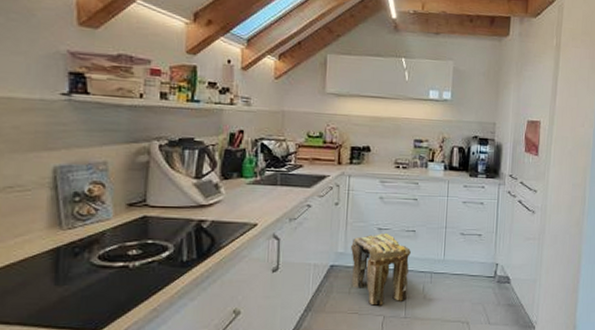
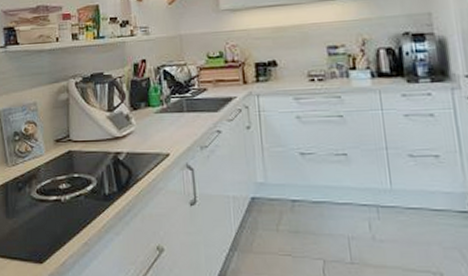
stool: present [351,232,411,306] -> none [271,157,350,247]

